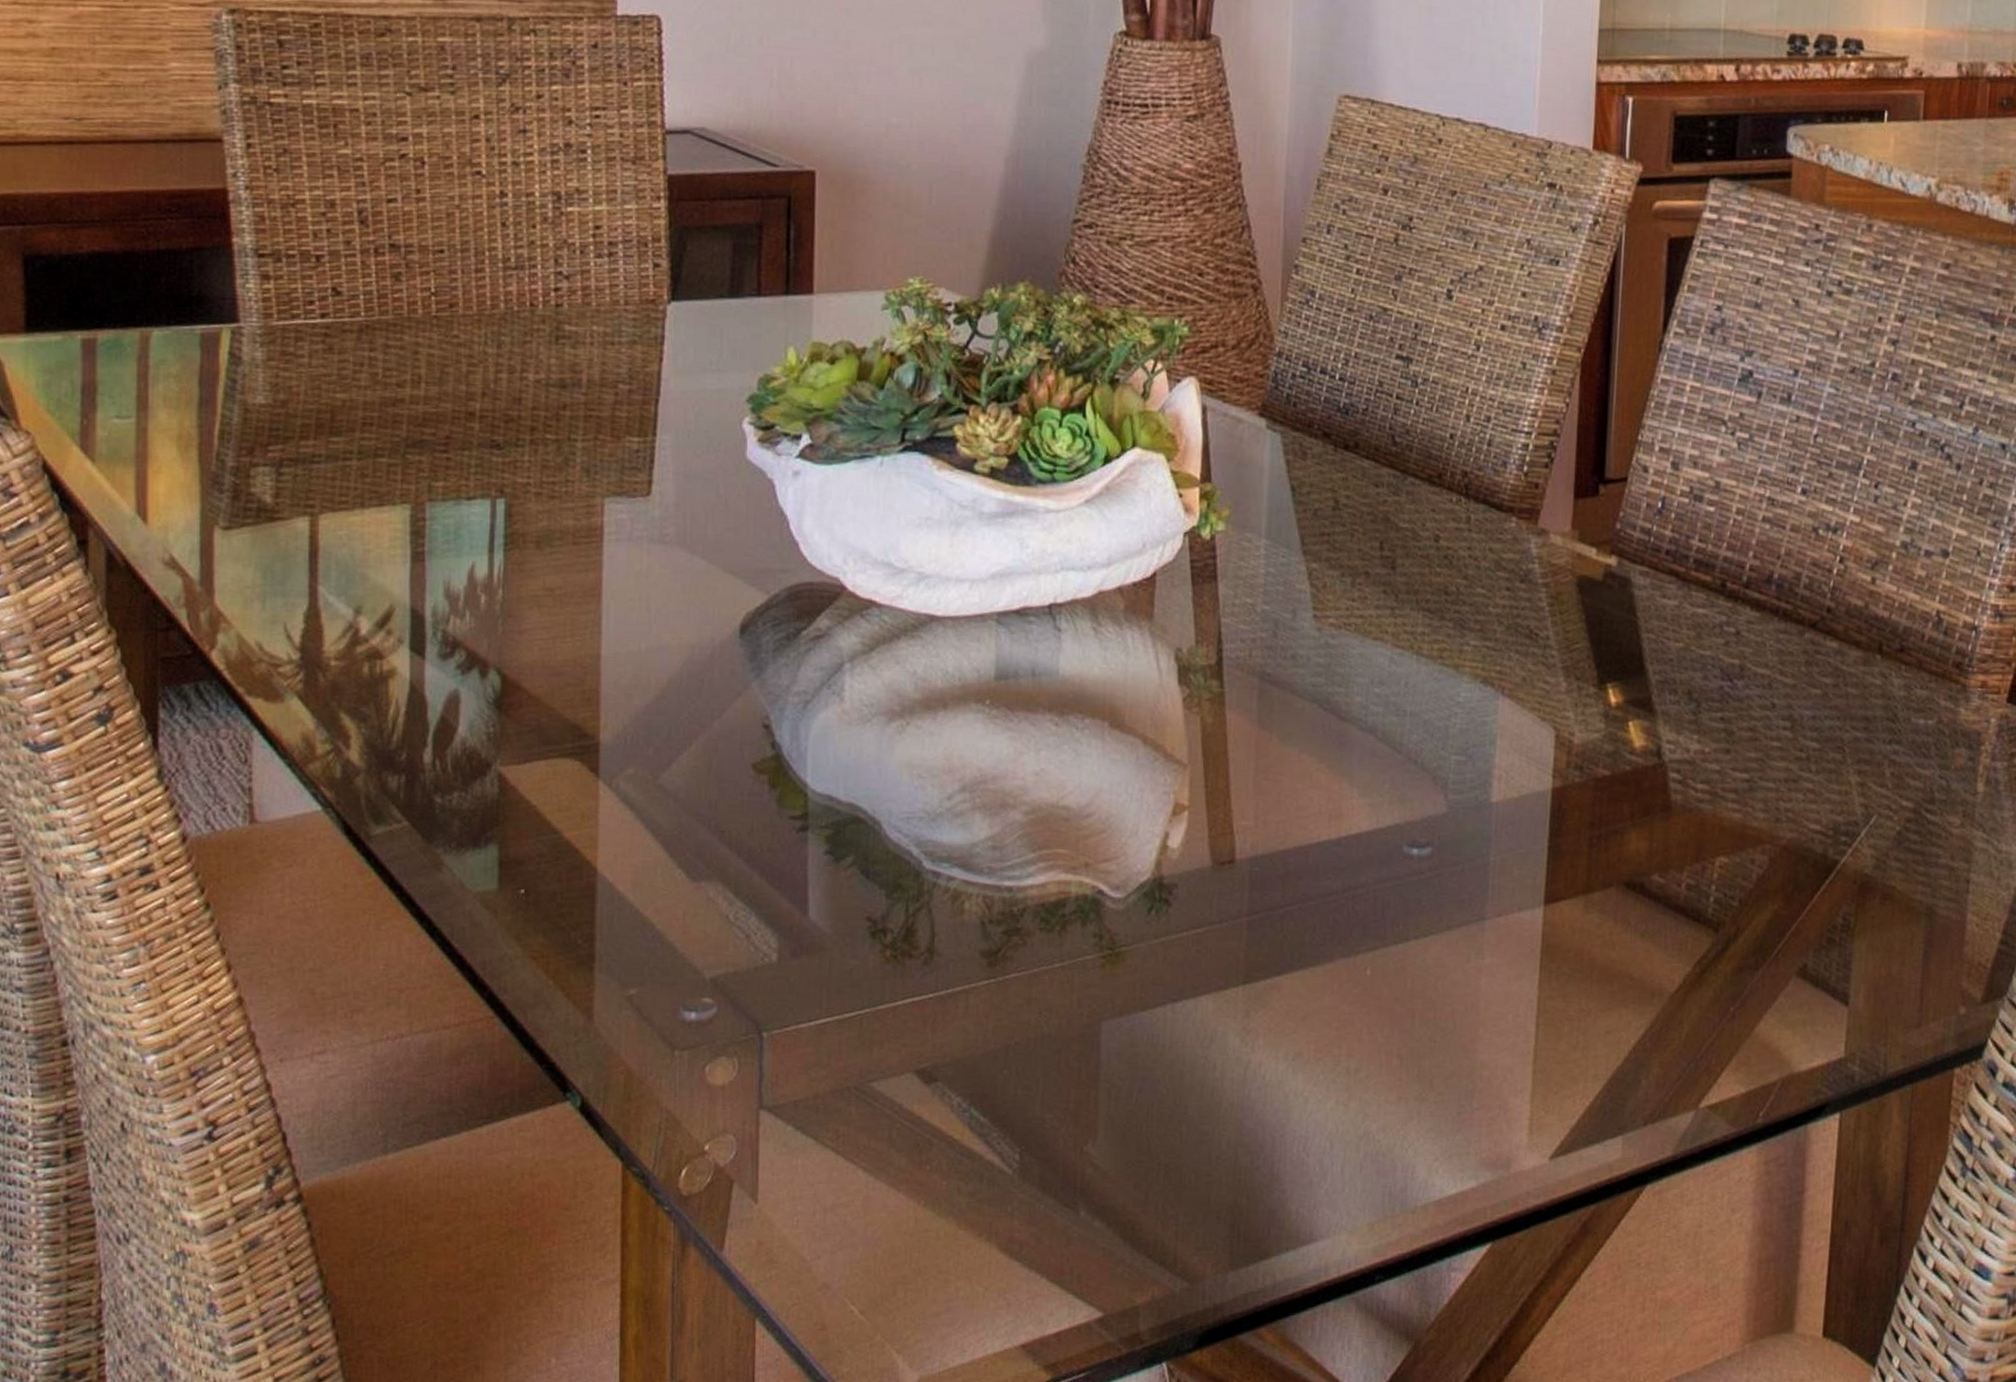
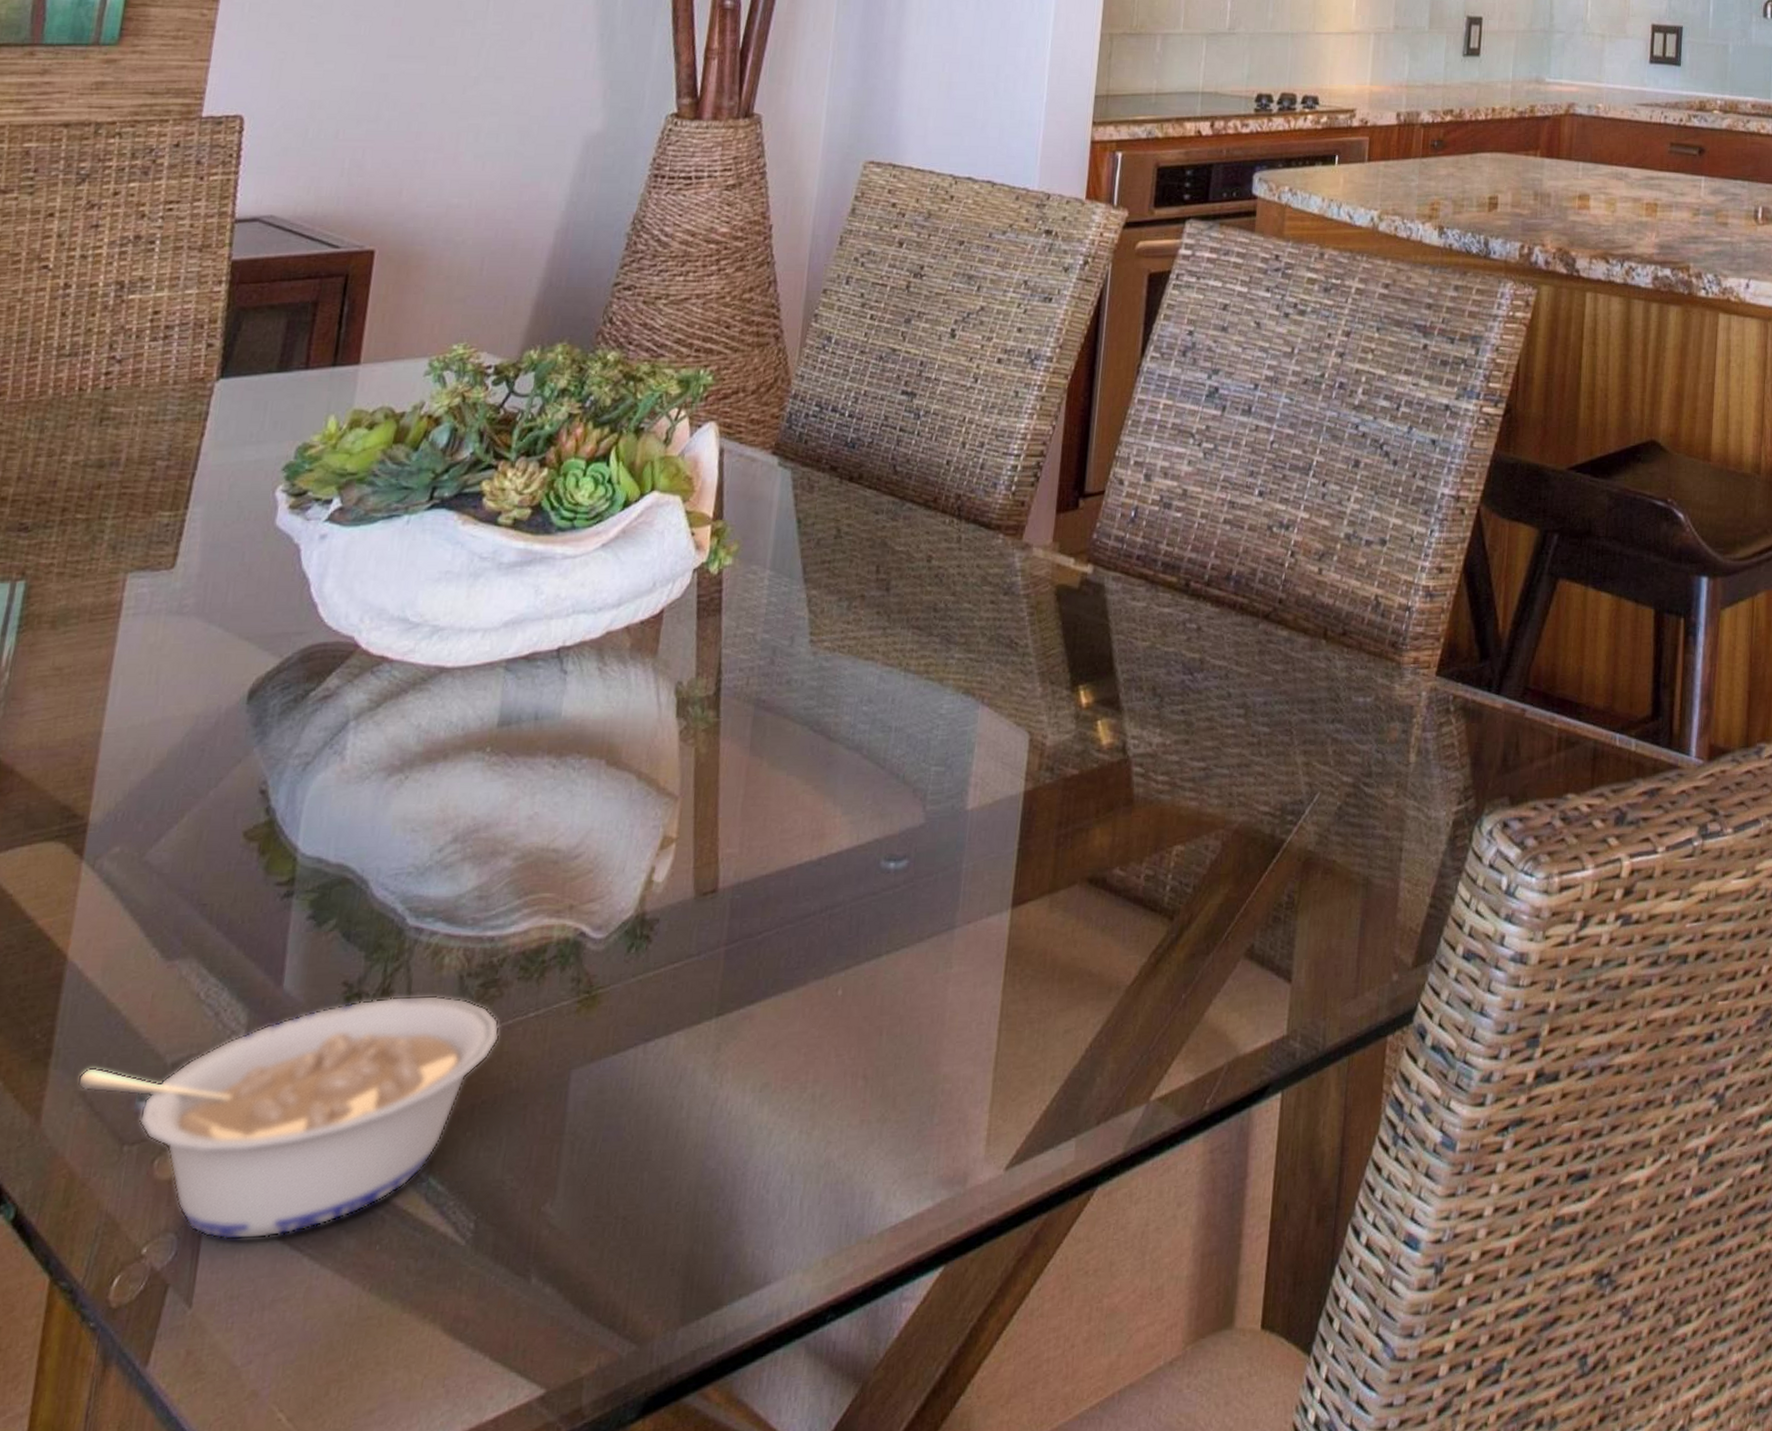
legume: none [623,935,1026,1148] -> present [77,995,500,1241]

